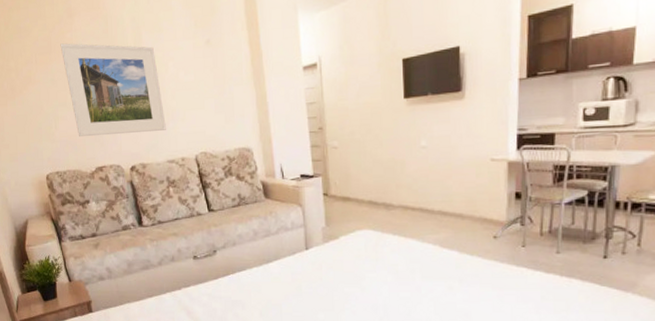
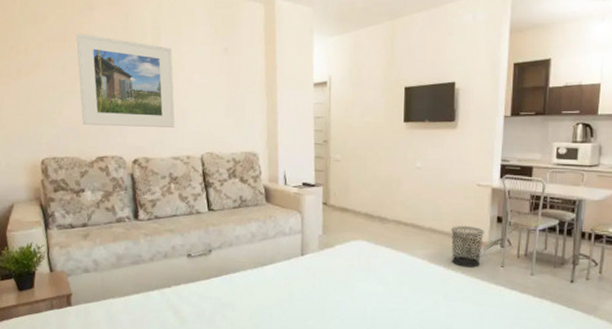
waste bin: none [464,205,501,250] -> present [451,225,484,268]

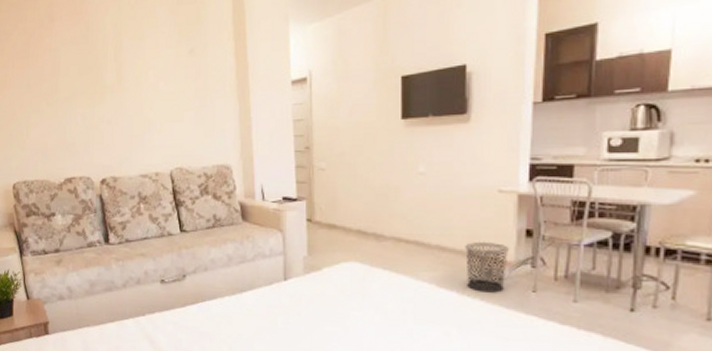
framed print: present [76,33,175,128] -> none [38,48,142,146]

